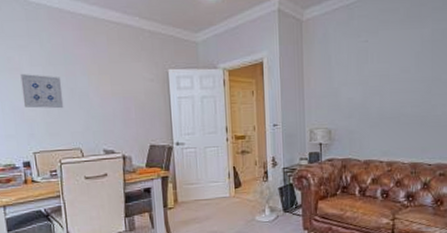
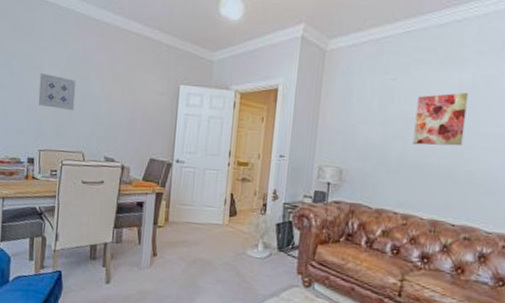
wall art: none [388,47,430,98] -> present [413,92,469,146]

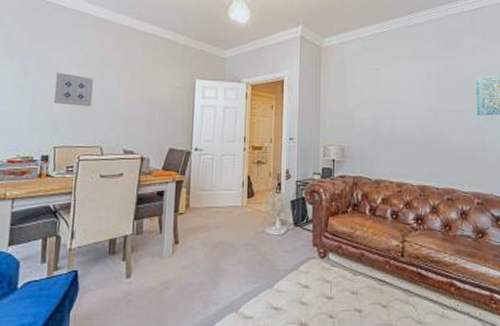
wall art: present [413,92,469,146] -> none [398,79,436,123]

